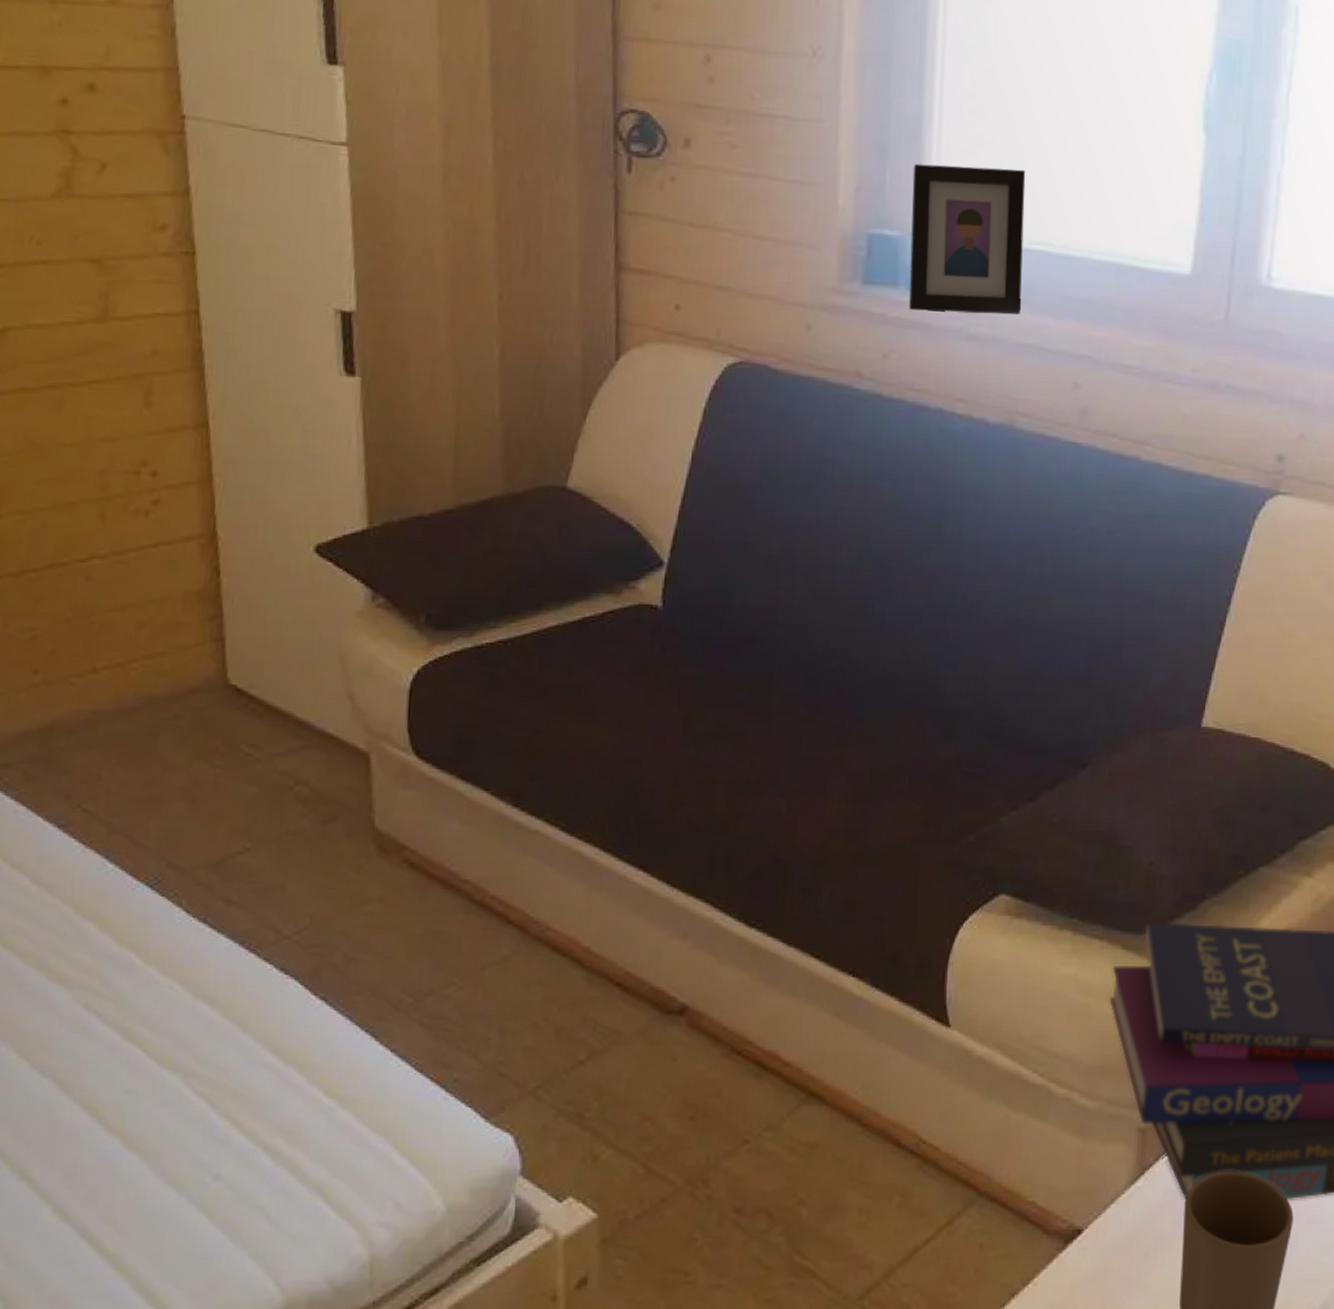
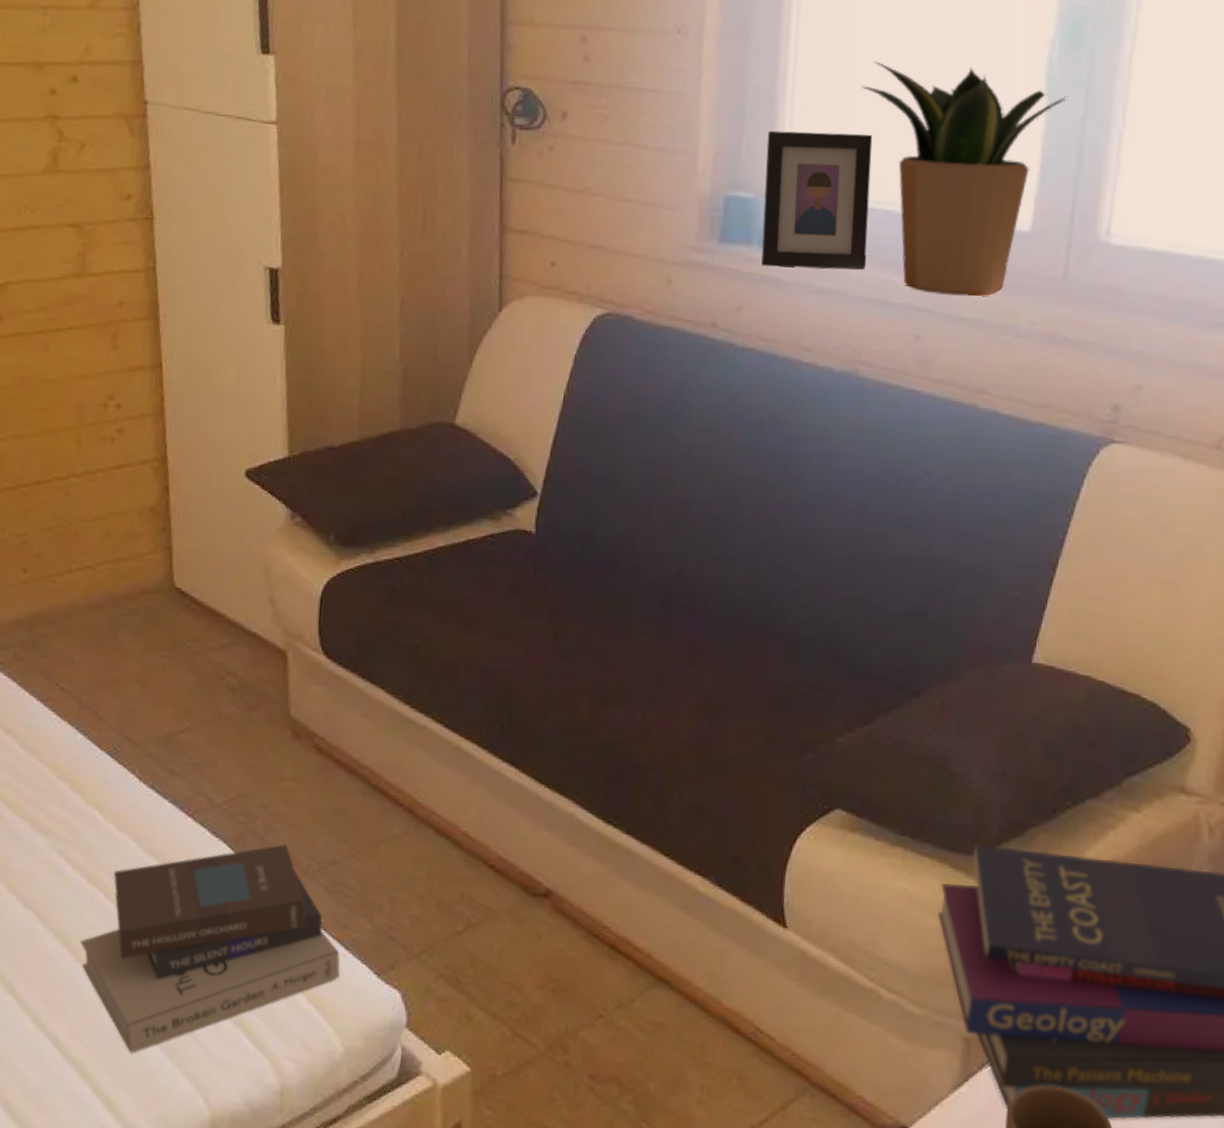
books: none [114,977,441,1236] -> present [80,844,341,1053]
potted plant: none [1013,91,1226,343] -> present [861,61,1068,297]

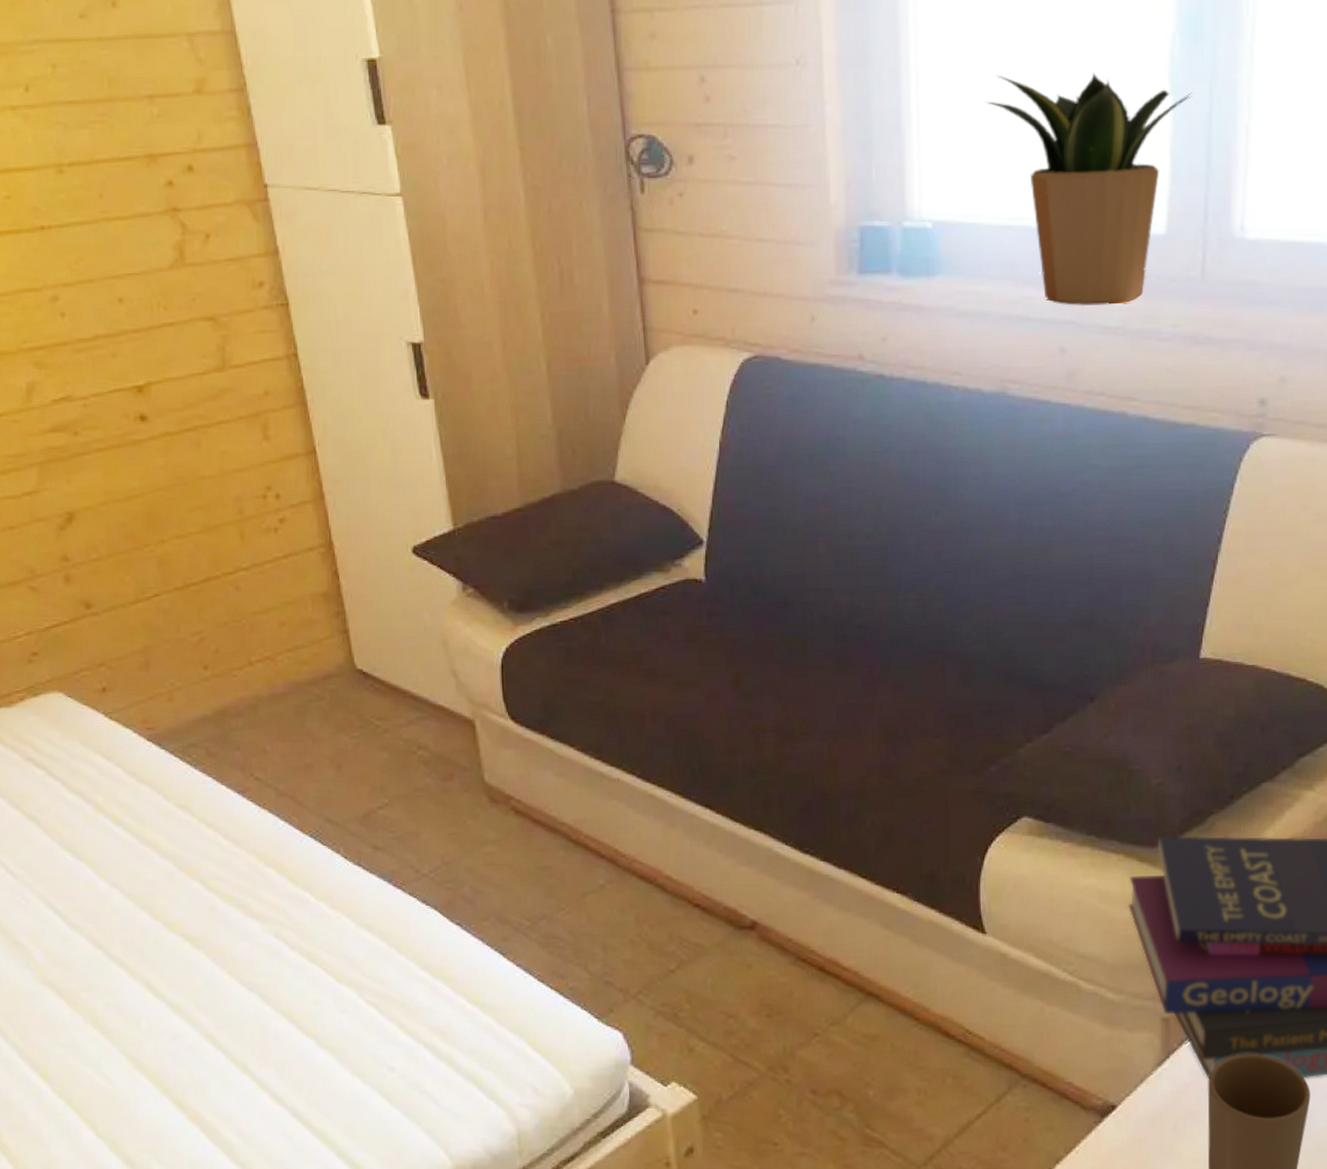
books: present [80,844,341,1053] -> none [307,905,563,1116]
picture frame: present [761,130,873,271] -> none [896,150,1005,294]

